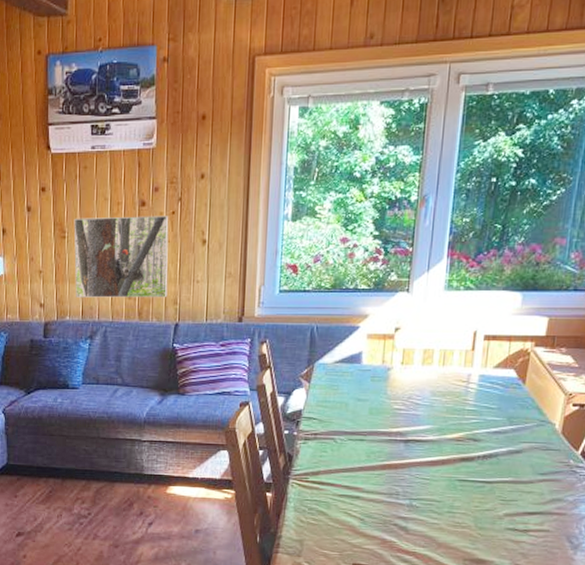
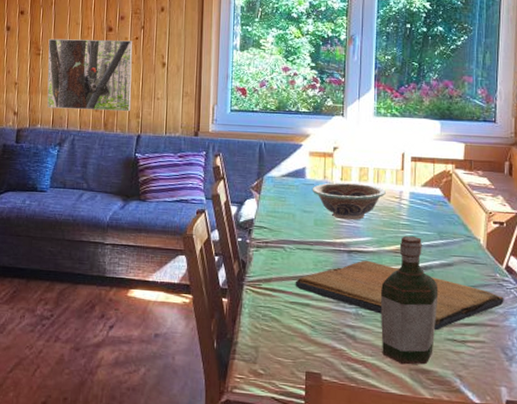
religious icon: none [344,449,576,520] -> present [295,260,504,331]
decorative bowl: none [368,366,452,408] -> present [312,182,386,221]
bottle: none [435,423,503,555] -> present [381,236,438,365]

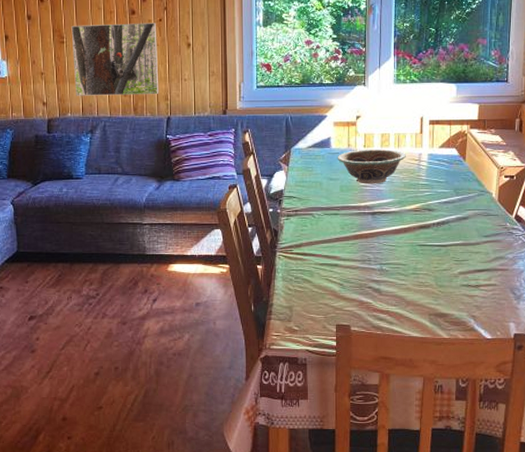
religious icon: present [295,260,504,331] -> none [324,220,513,278]
bottle: present [381,236,438,365] -> none [403,195,455,311]

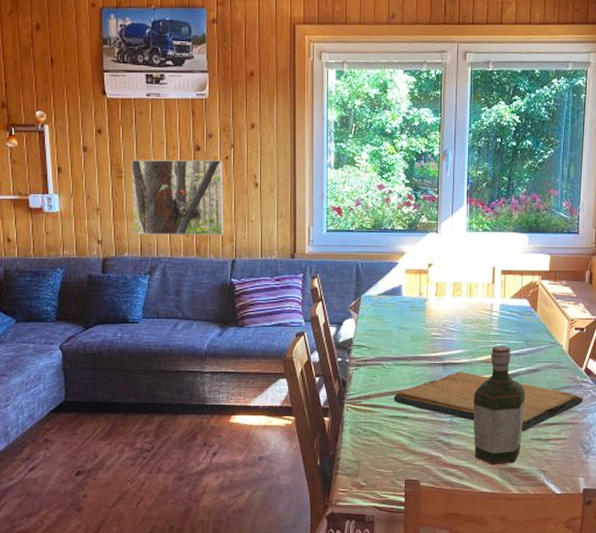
religious icon: none [324,220,513,278] -> present [393,371,583,432]
decorative bowl: present [337,148,406,184] -> none [408,298,478,334]
bottle: none [403,195,455,311] -> present [474,346,525,465]

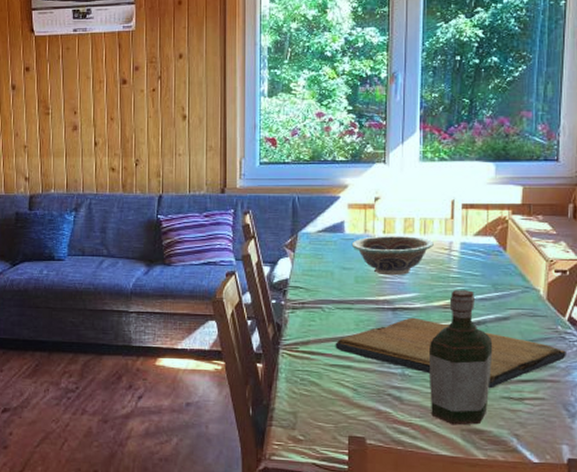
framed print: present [131,159,224,236] -> none [57,93,151,171]
decorative bowl: none [408,298,478,334] -> present [351,235,434,276]

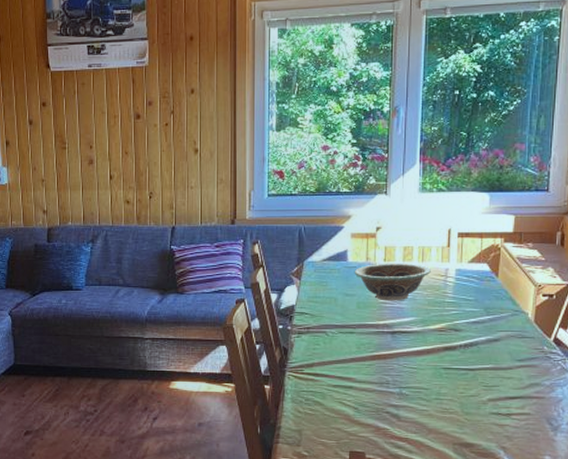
religious icon: present [335,317,566,389] -> none [337,340,551,405]
bottle: present [430,290,493,426] -> none [425,314,484,440]

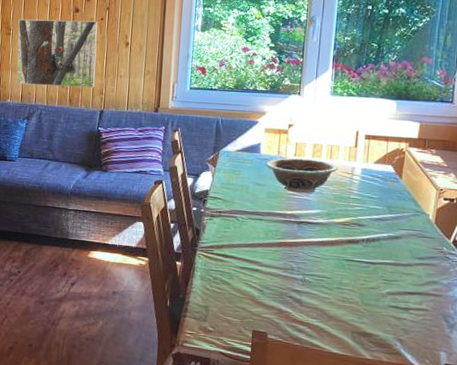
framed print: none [73,127,164,204] -> present [16,19,98,89]

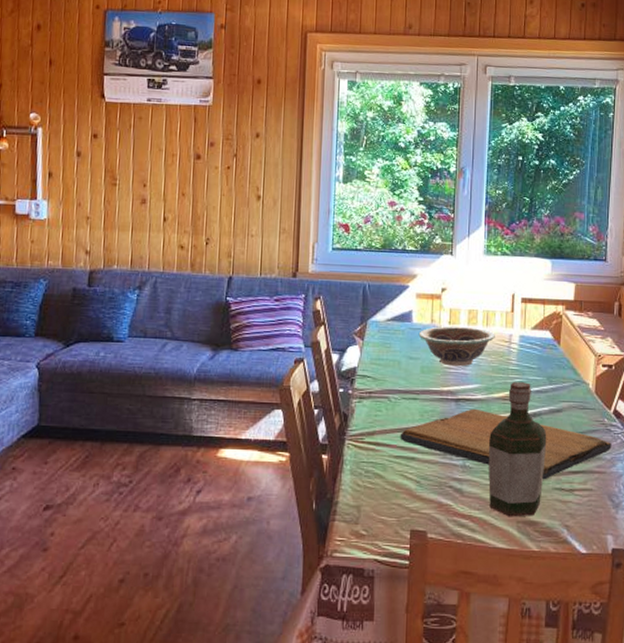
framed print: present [16,19,98,89] -> none [124,166,224,251]
religious icon: none [245,231,449,298] -> present [400,408,612,480]
bottle: none [326,209,385,329] -> present [489,382,547,517]

